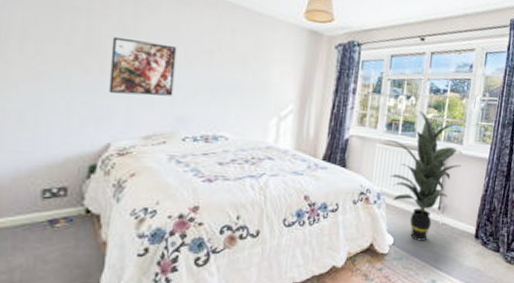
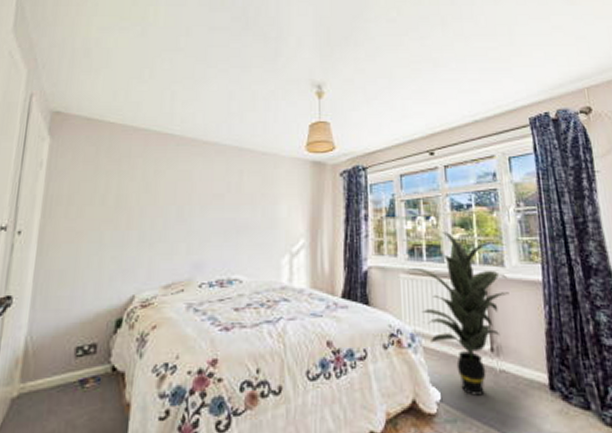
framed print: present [108,36,177,96] -> none [133,192,192,246]

